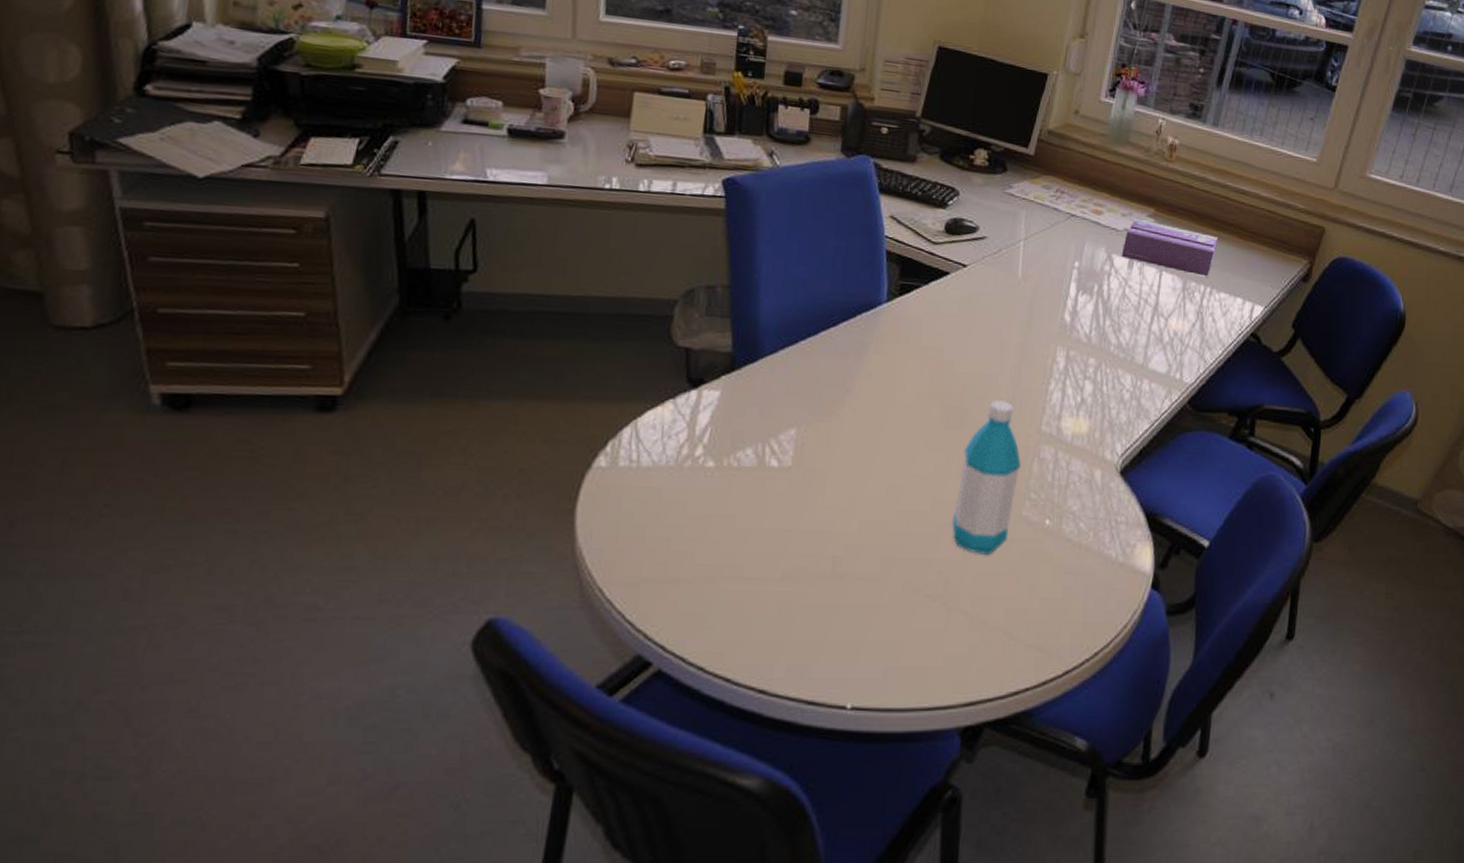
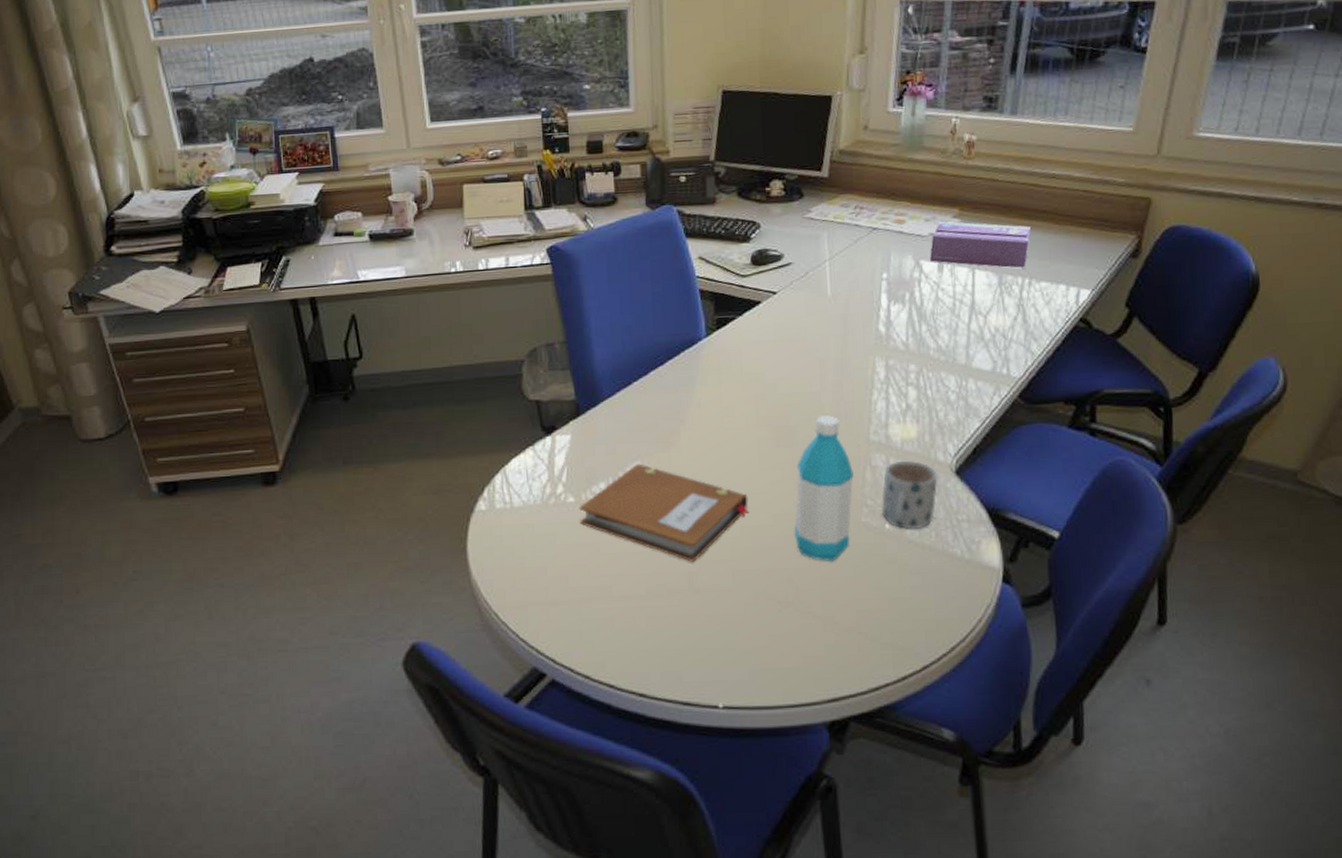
notebook: none [717,431,909,545] -> present [579,463,749,562]
mug: none [1043,455,1103,527] -> present [881,460,938,529]

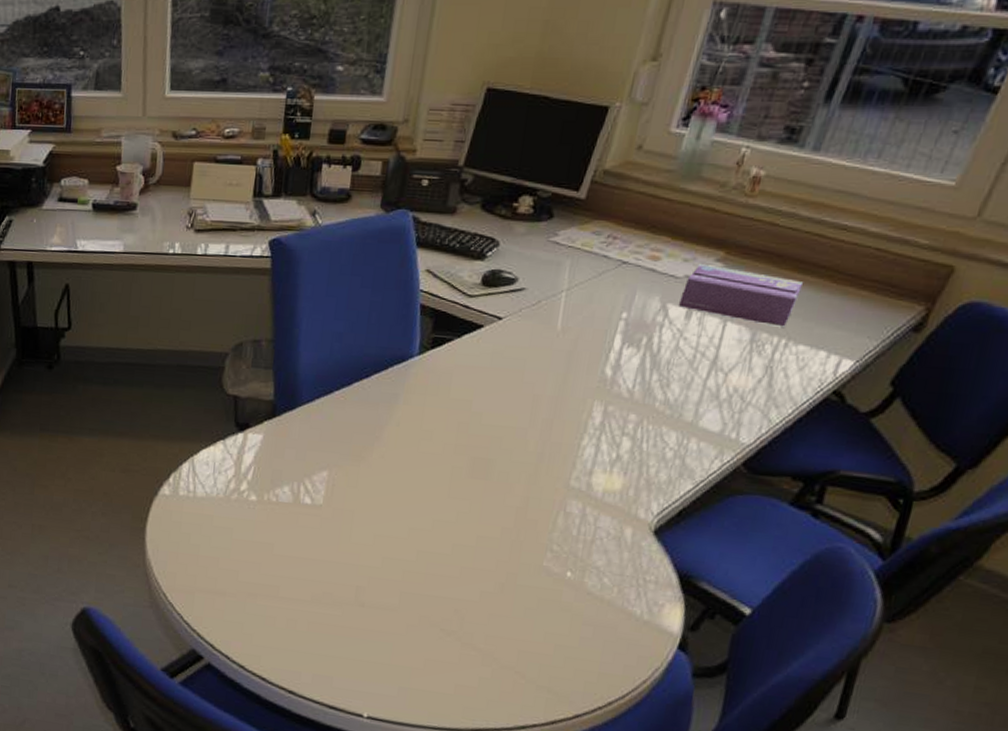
notebook: present [579,463,749,562] -> none [258,473,431,577]
water bottle: present [794,415,854,562] -> none [470,453,546,600]
mug: present [881,460,938,529] -> none [565,511,635,582]

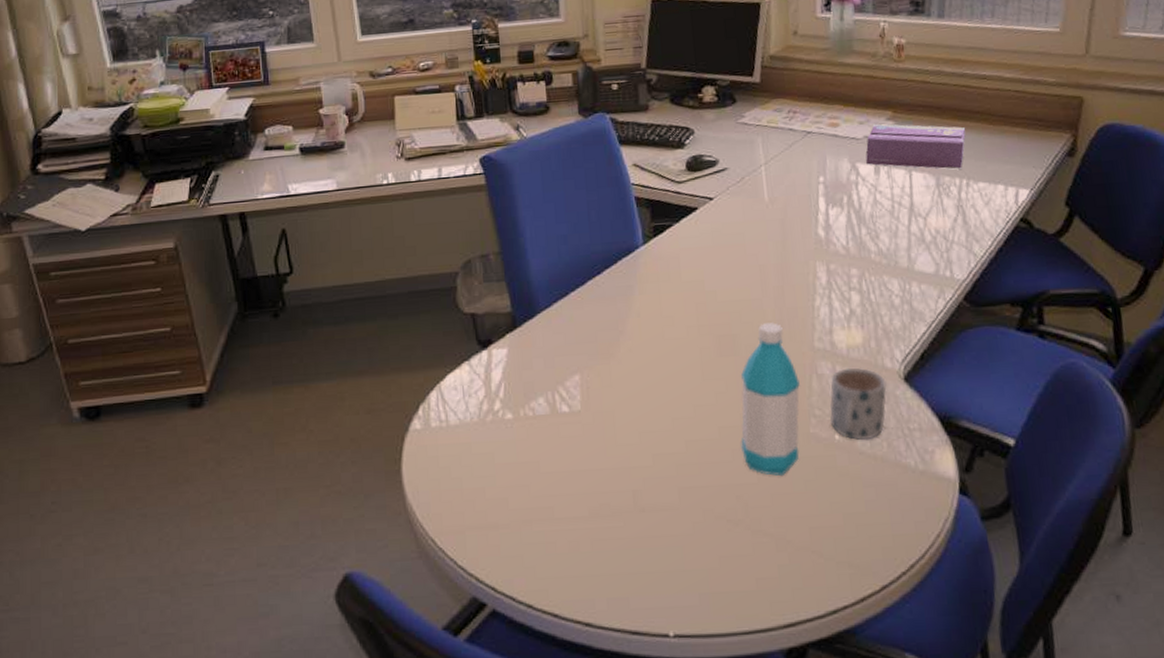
water bottle: none [470,453,546,600] -> present [741,322,800,477]
mug: none [565,511,635,582] -> present [829,367,887,440]

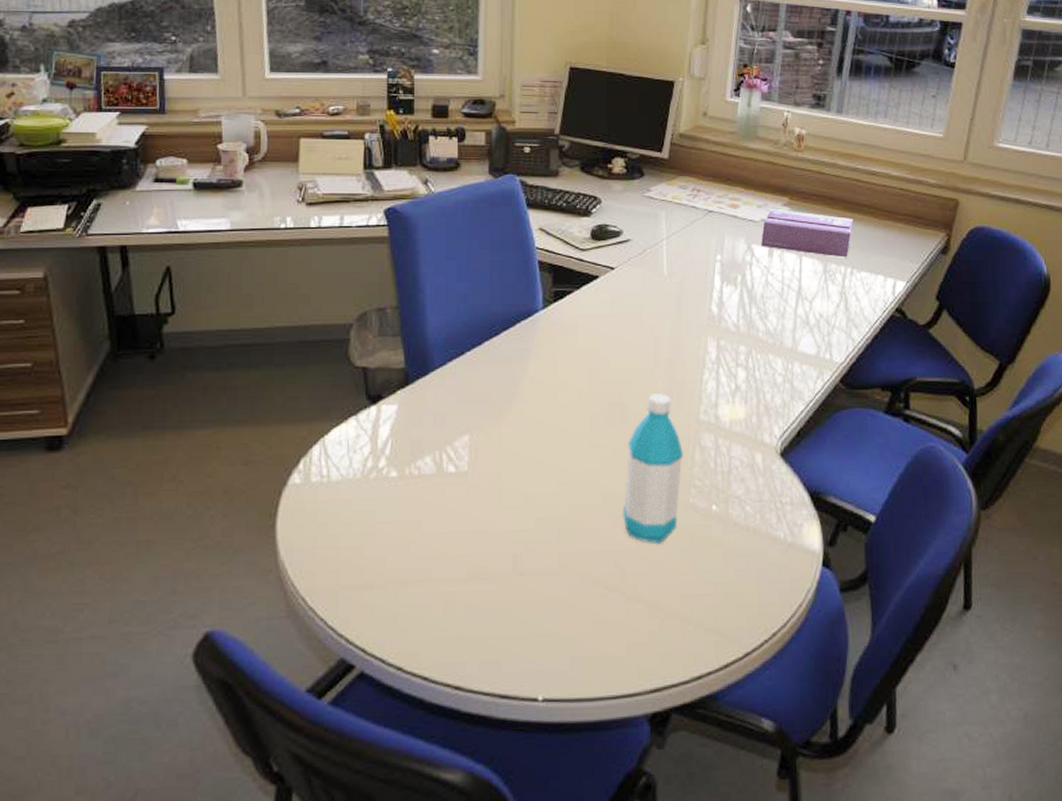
mug: present [829,367,887,440] -> none [708,441,764,511]

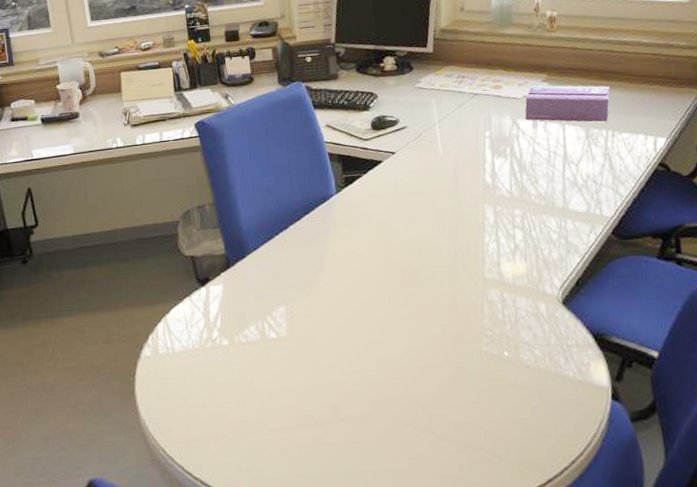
water bottle: present [623,394,683,544] -> none [423,257,474,389]

